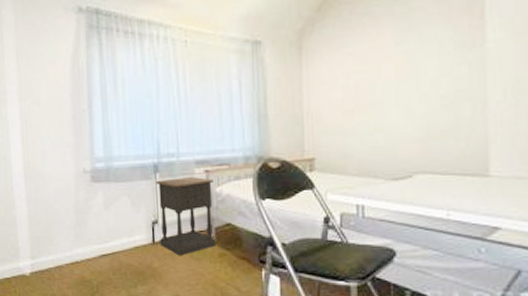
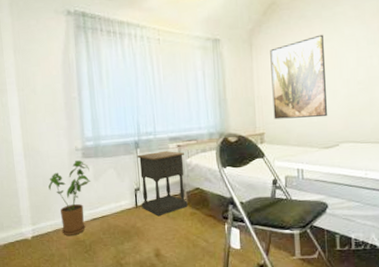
house plant: none [51,185,100,273] -> present [48,160,90,235]
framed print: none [324,35,399,142] -> present [270,34,328,120]

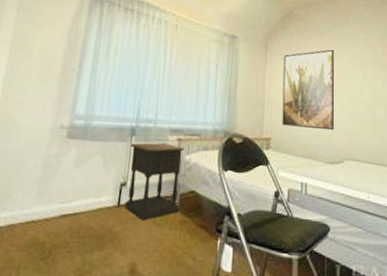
house plant: present [48,160,90,235] -> none [15,140,72,234]

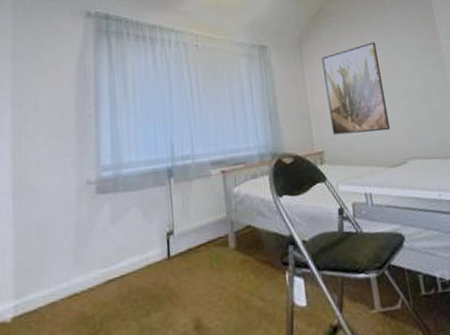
nightstand: present [125,142,184,221] -> none [170,178,237,270]

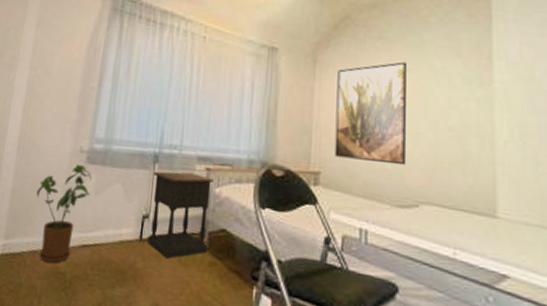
house plant: none [45,197,106,310] -> present [36,165,92,263]
nightstand: none [170,178,237,270] -> present [147,171,213,259]

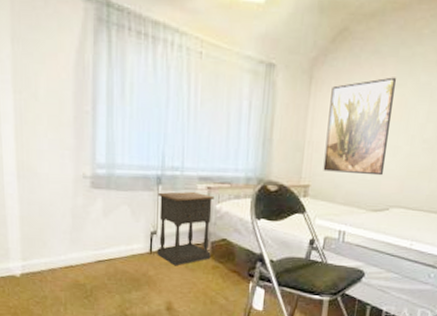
house plant: present [36,165,92,263] -> none [46,190,98,277]

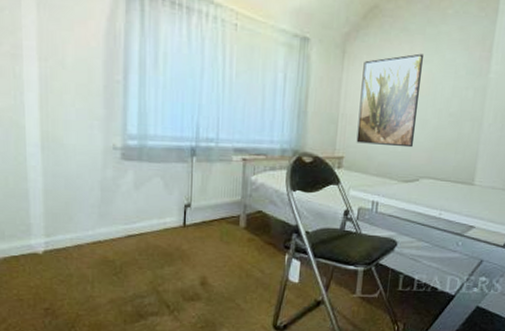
nightstand: present [157,191,214,266] -> none [191,163,249,240]

